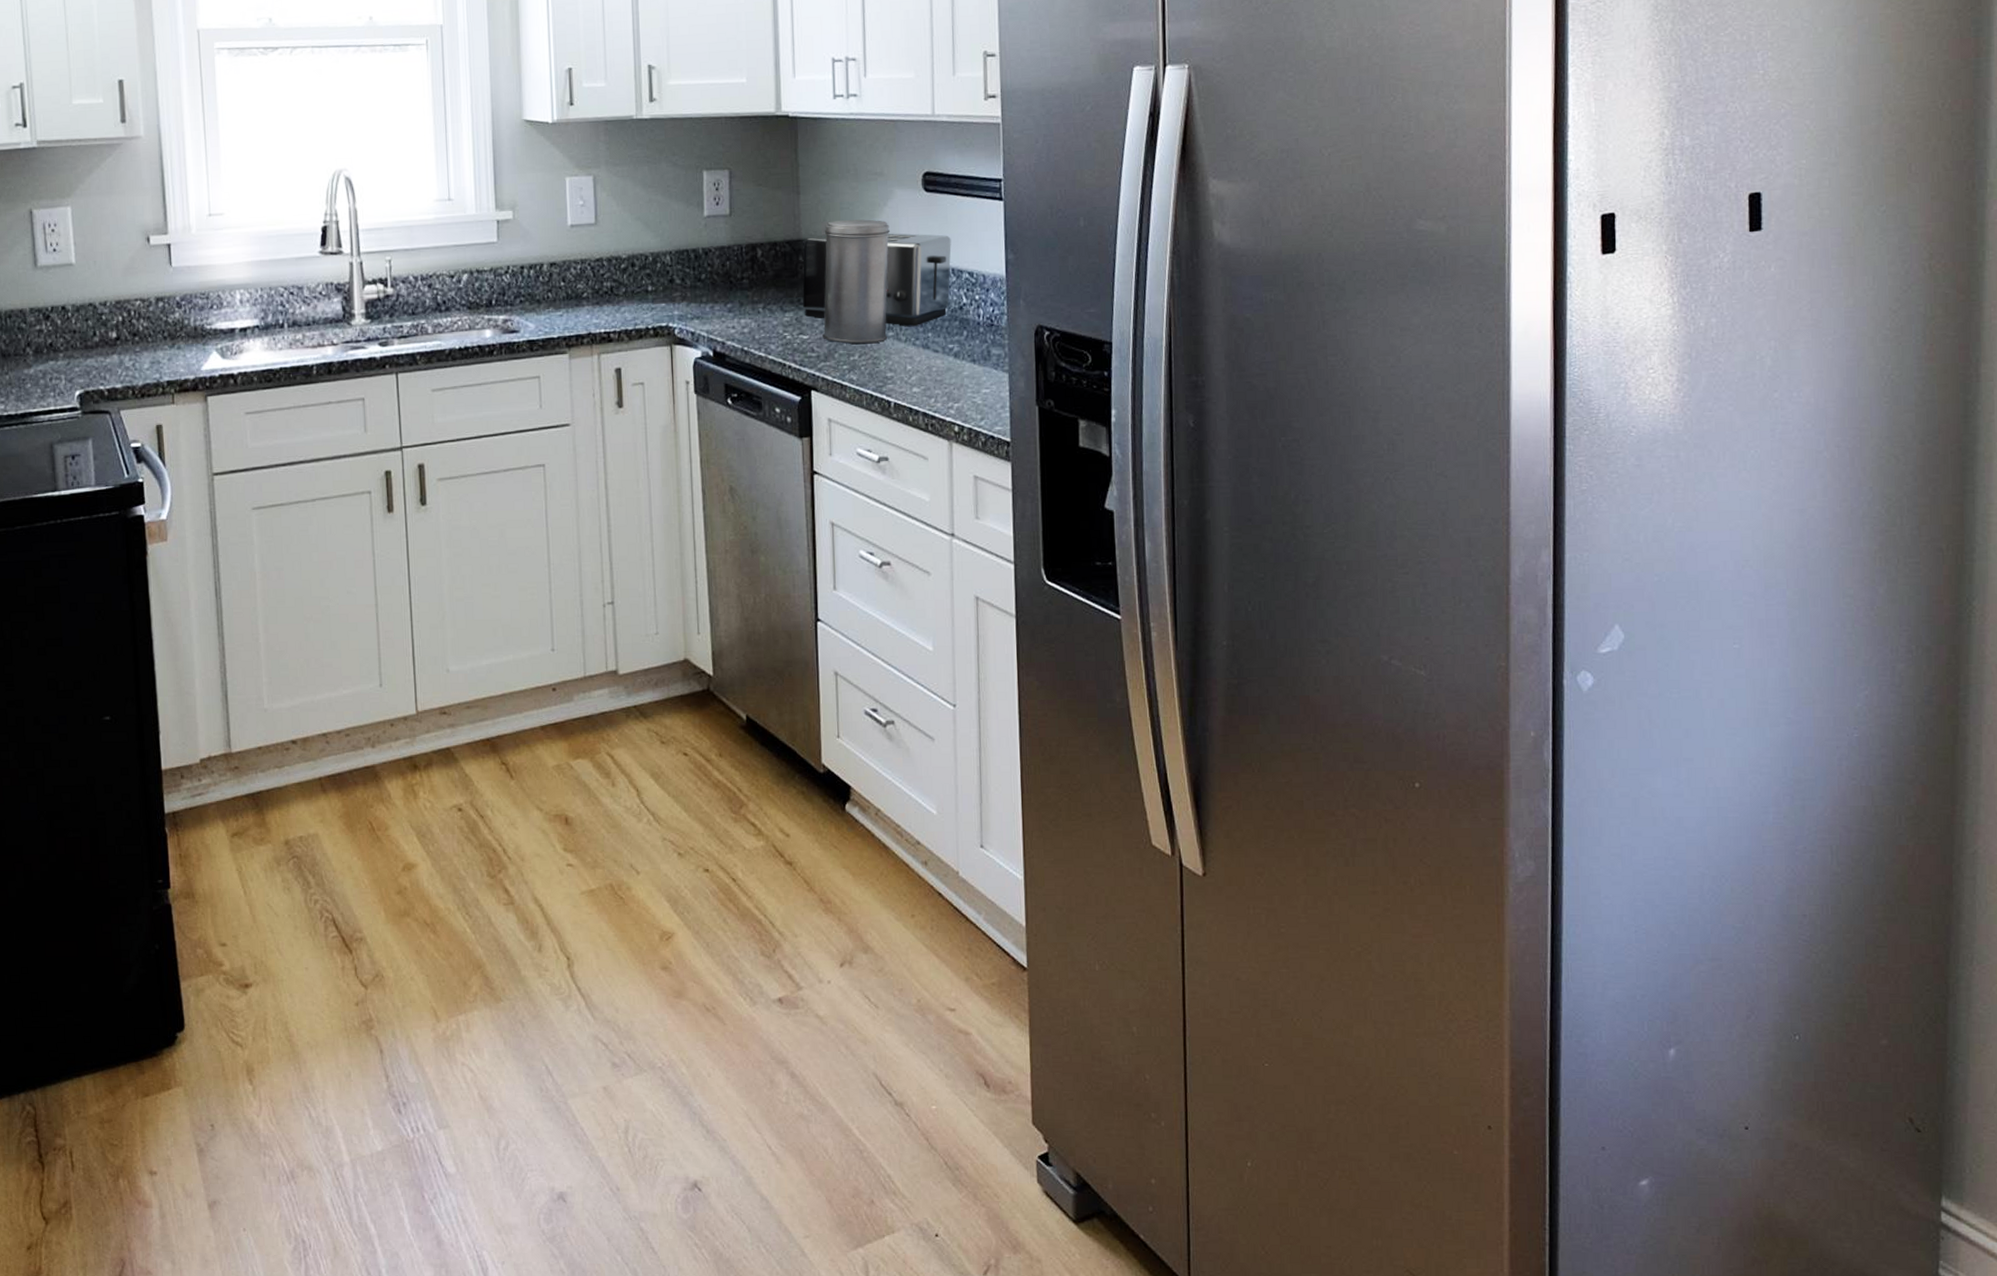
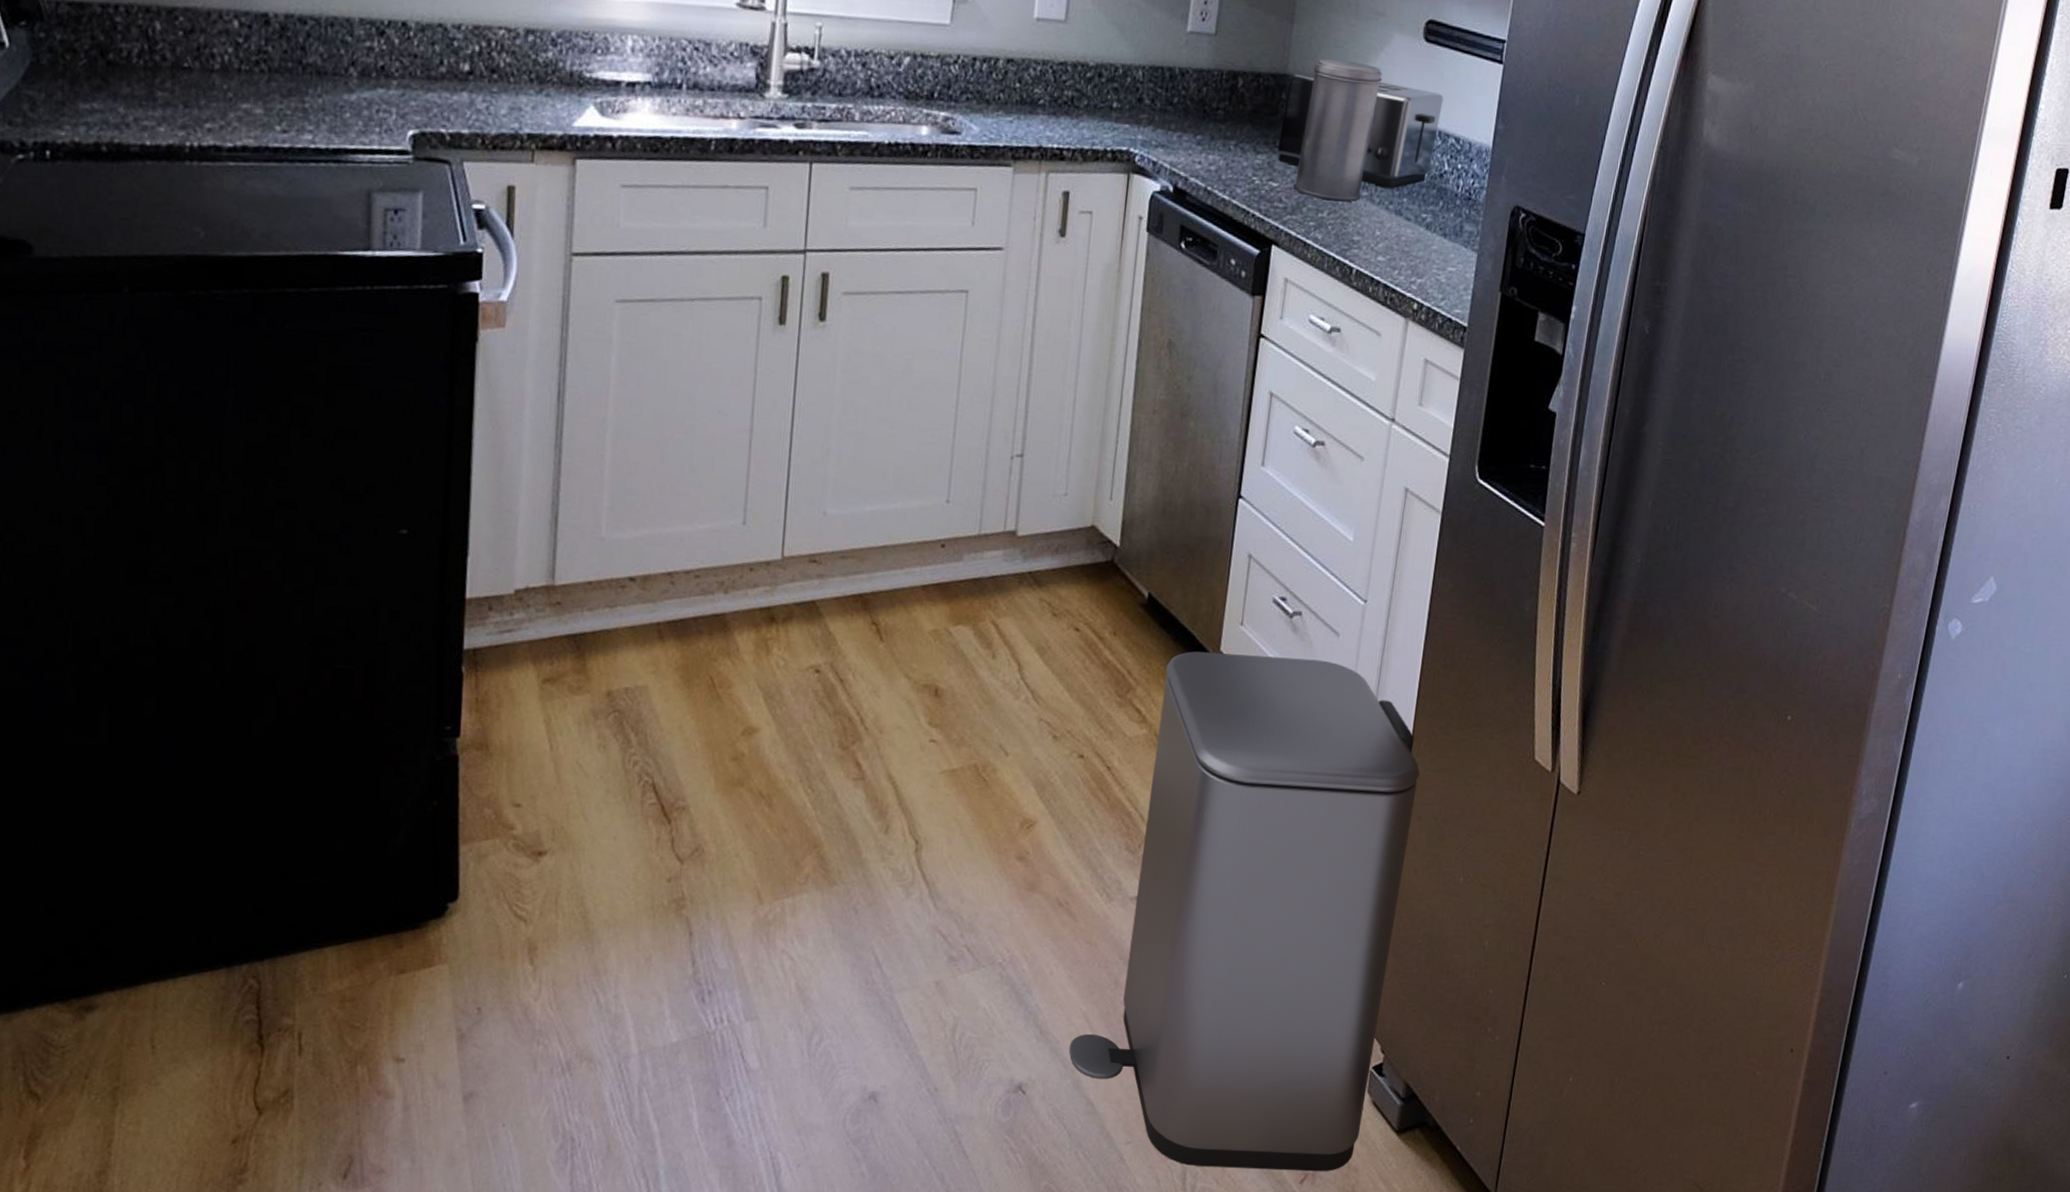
pedal bin: none [736,764,1037,1262] -> present [1068,651,1420,1171]

